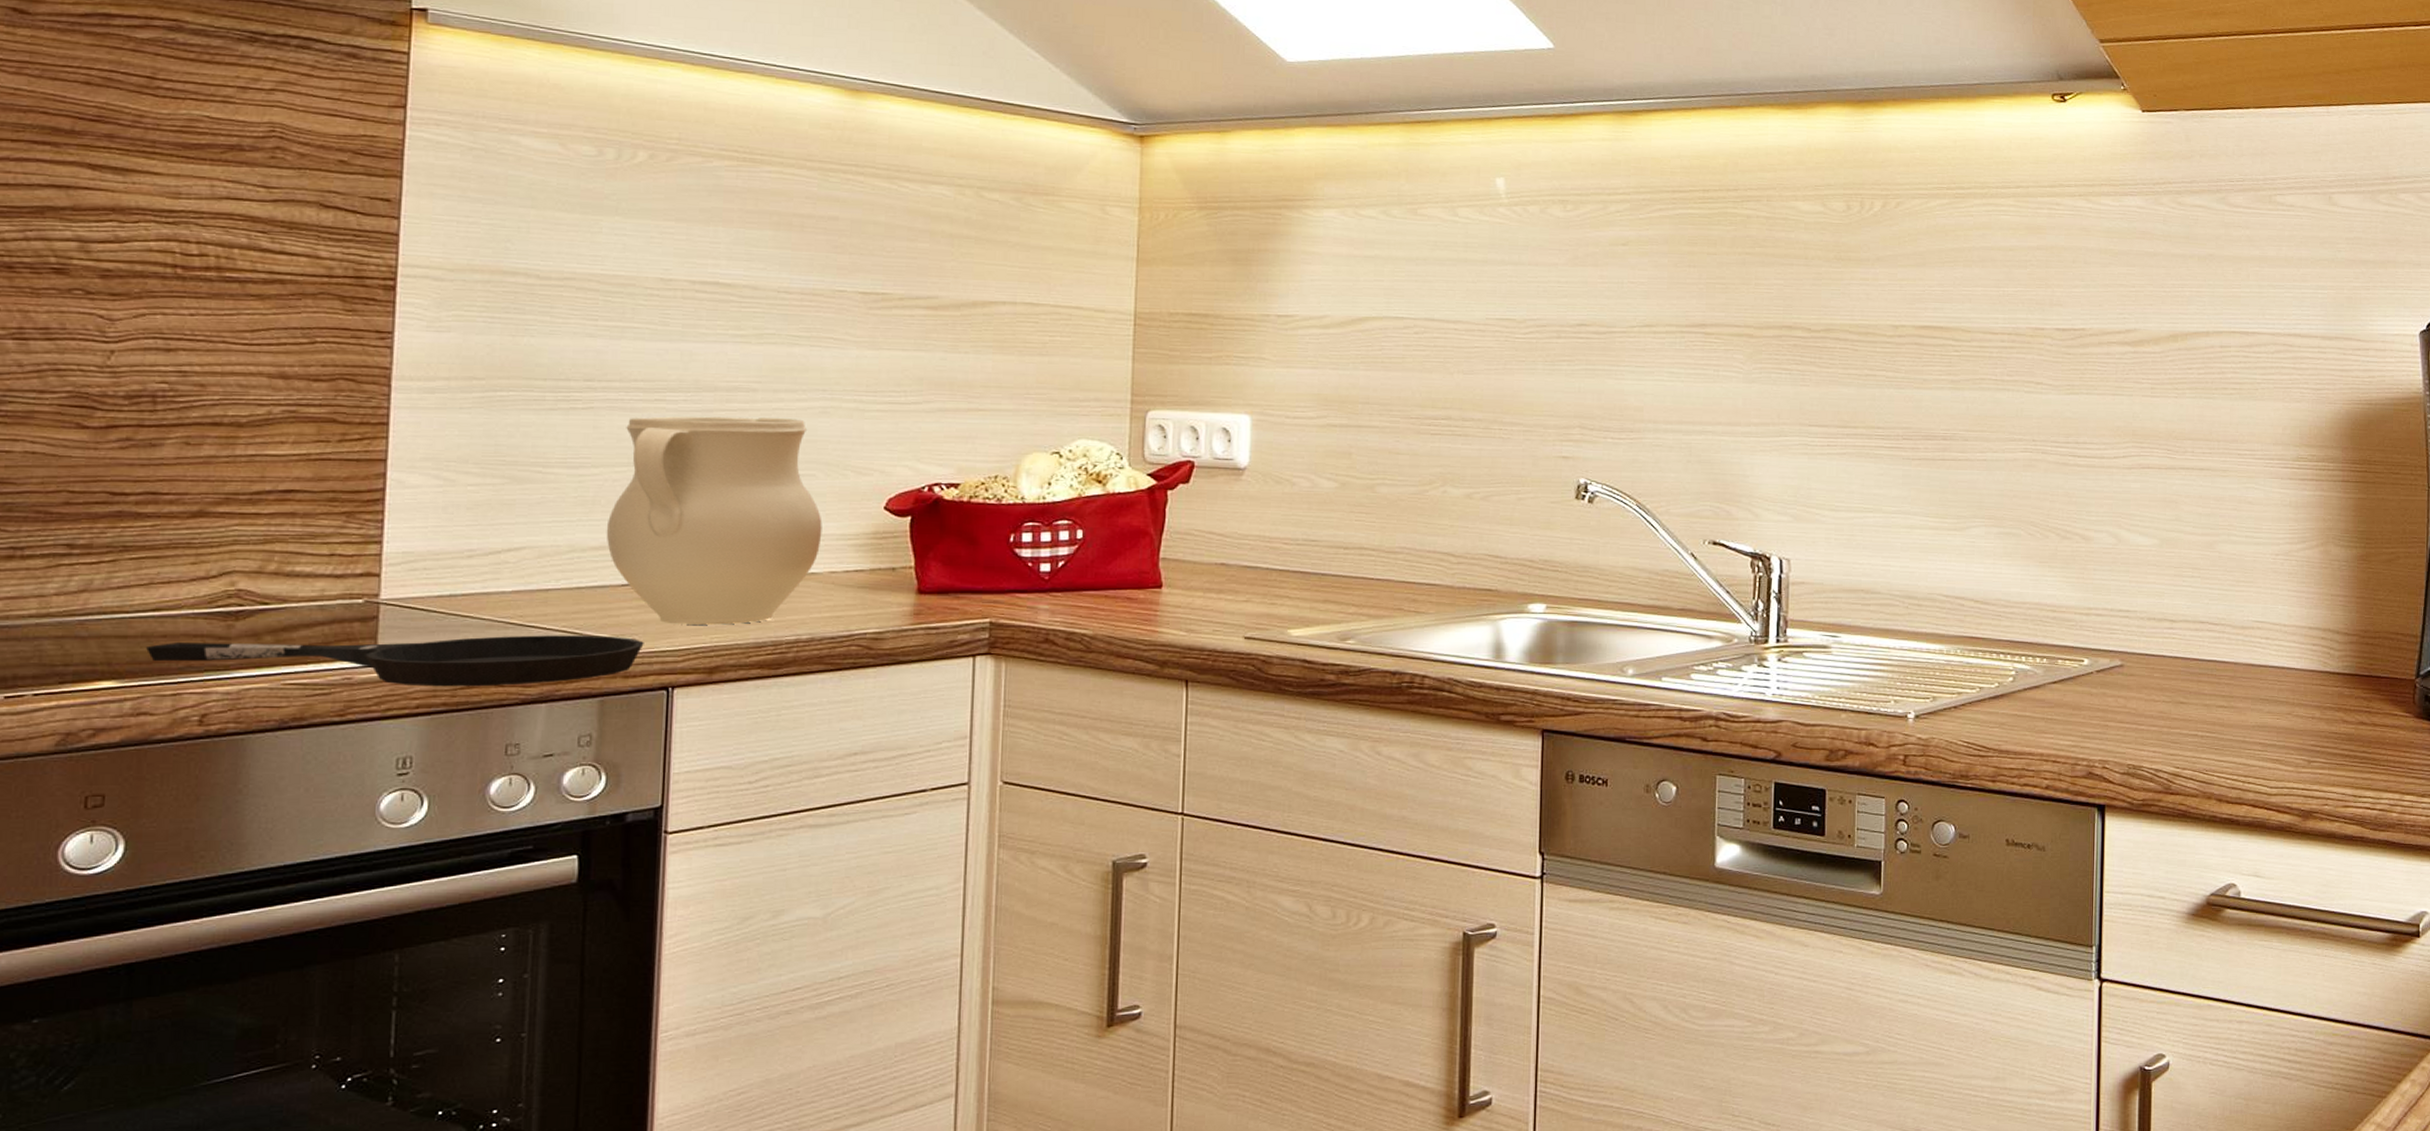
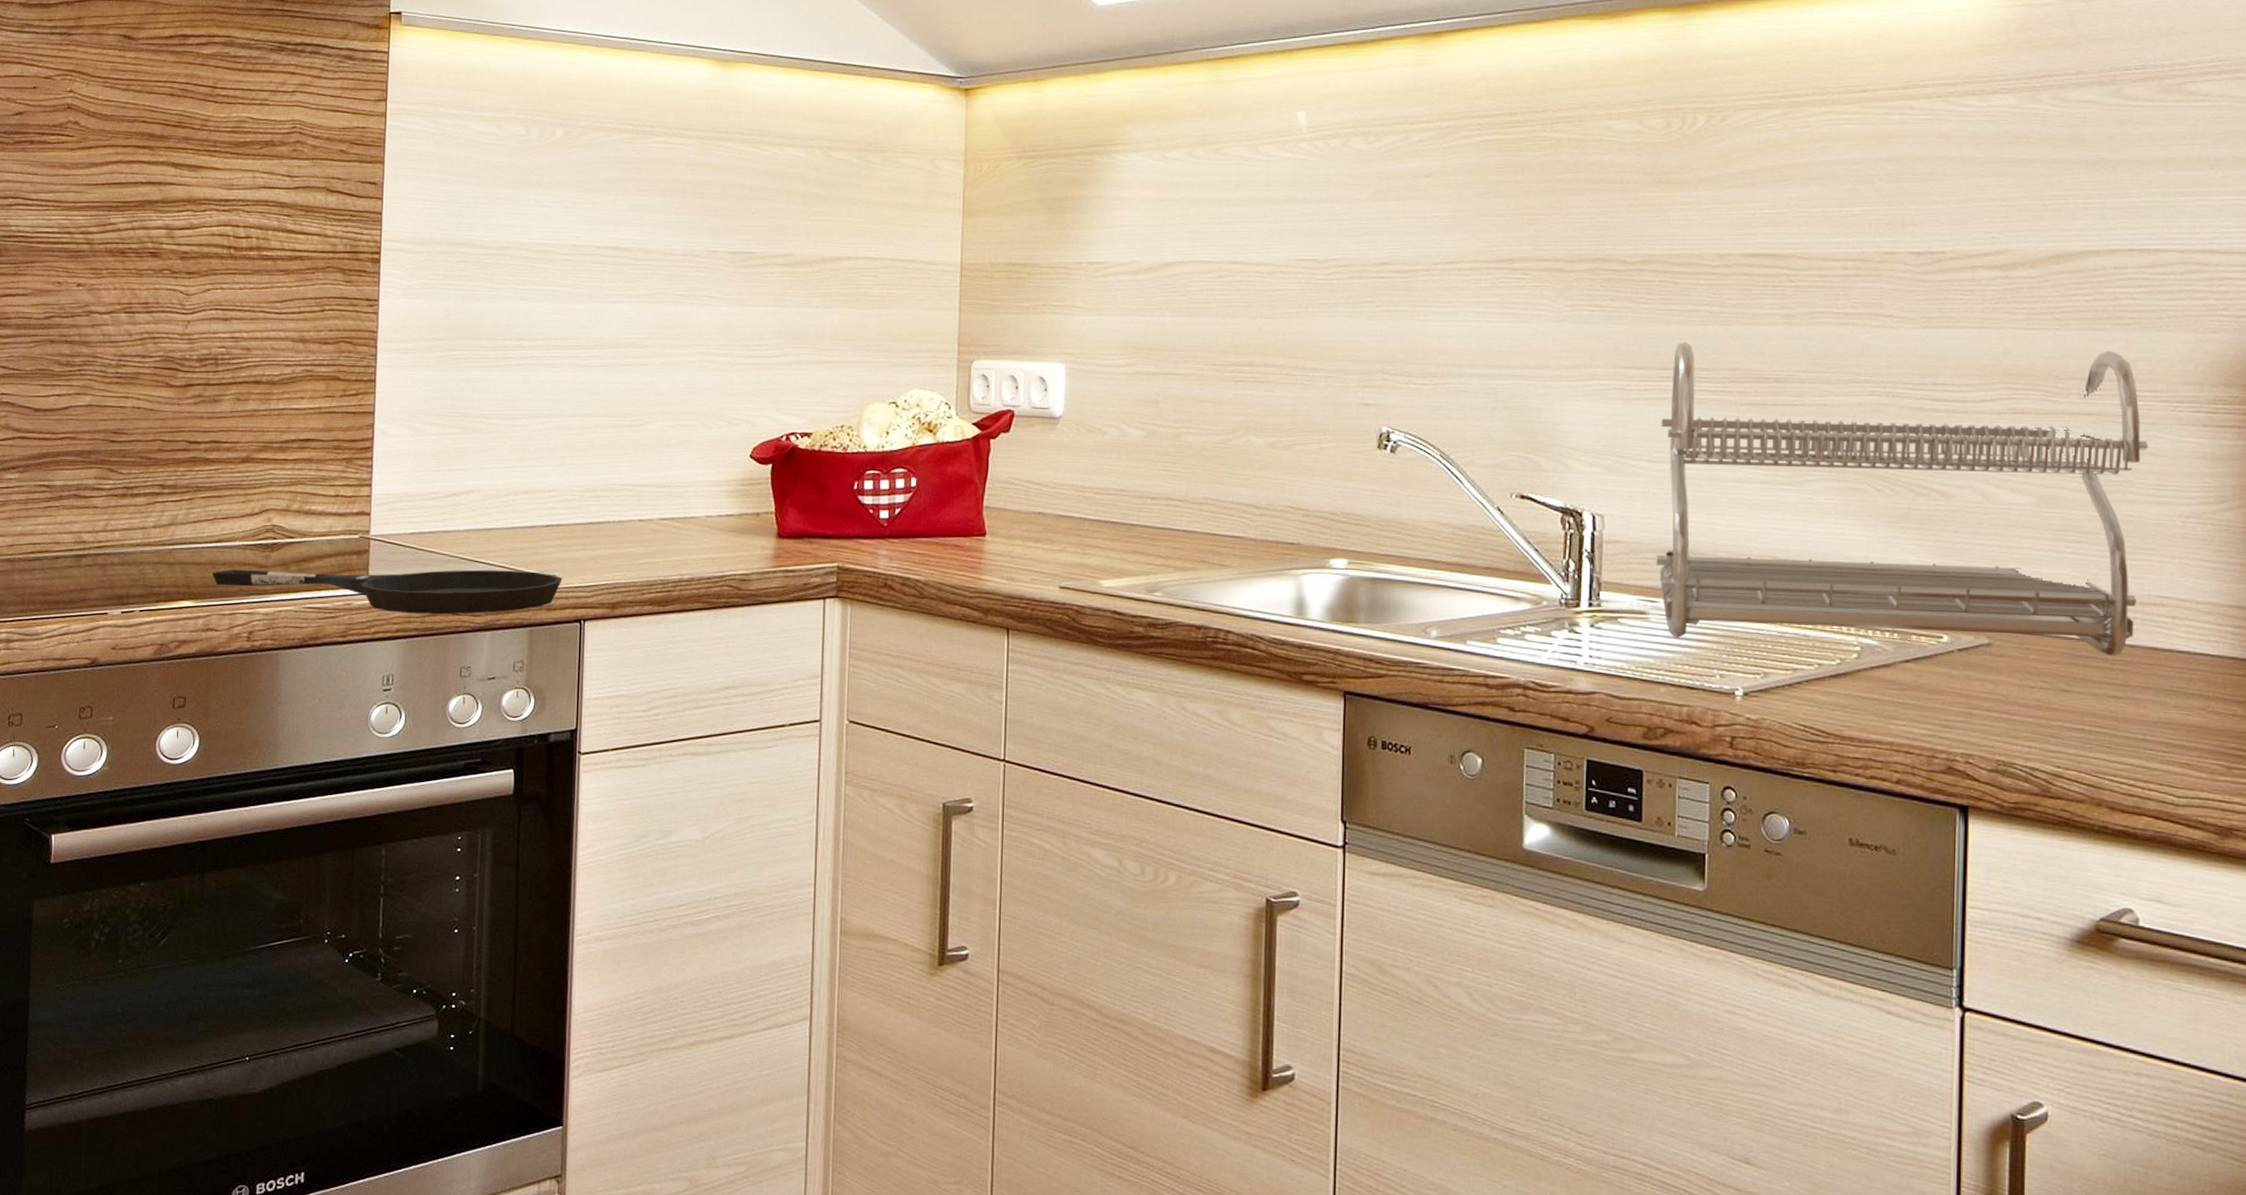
ceramic jug: present [606,416,822,625] -> none [533,371,700,564]
dish rack: none [1837,403,2248,673] -> present [1656,342,2149,657]

